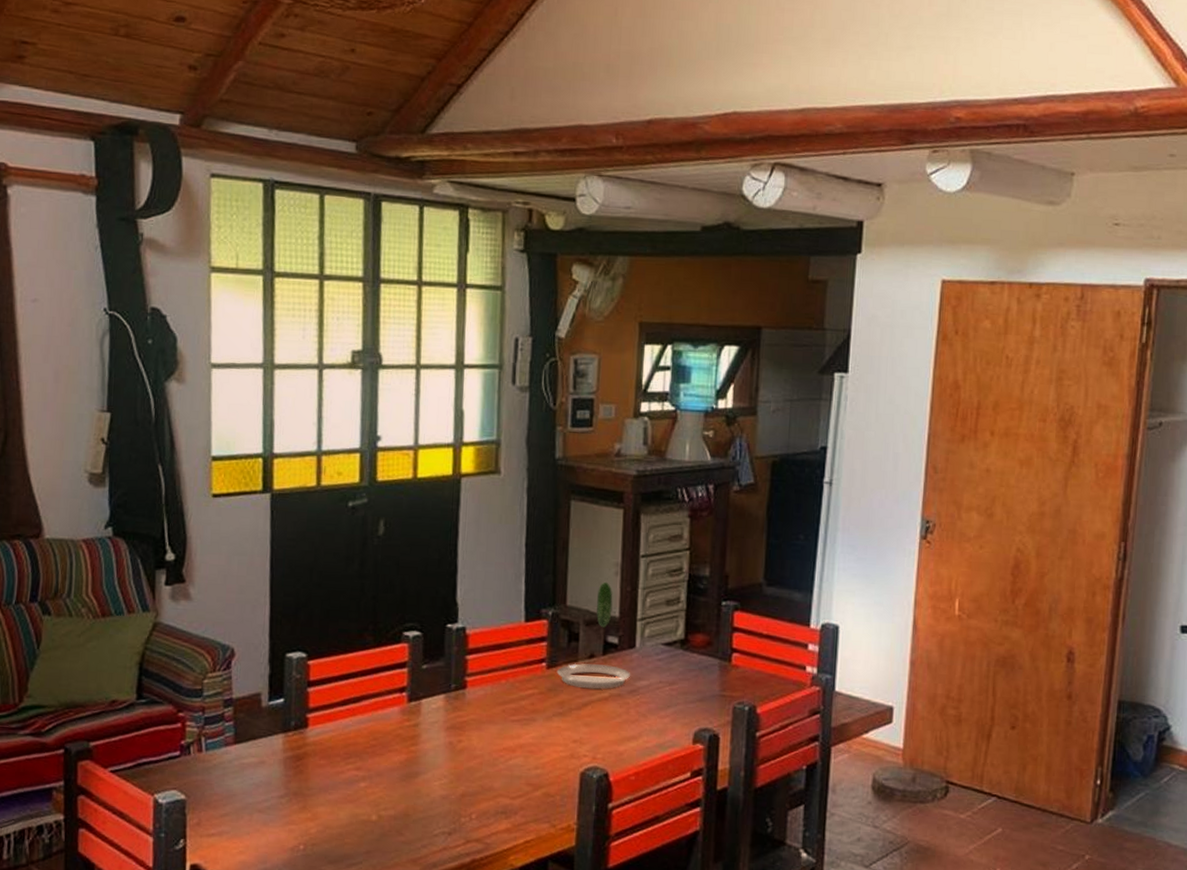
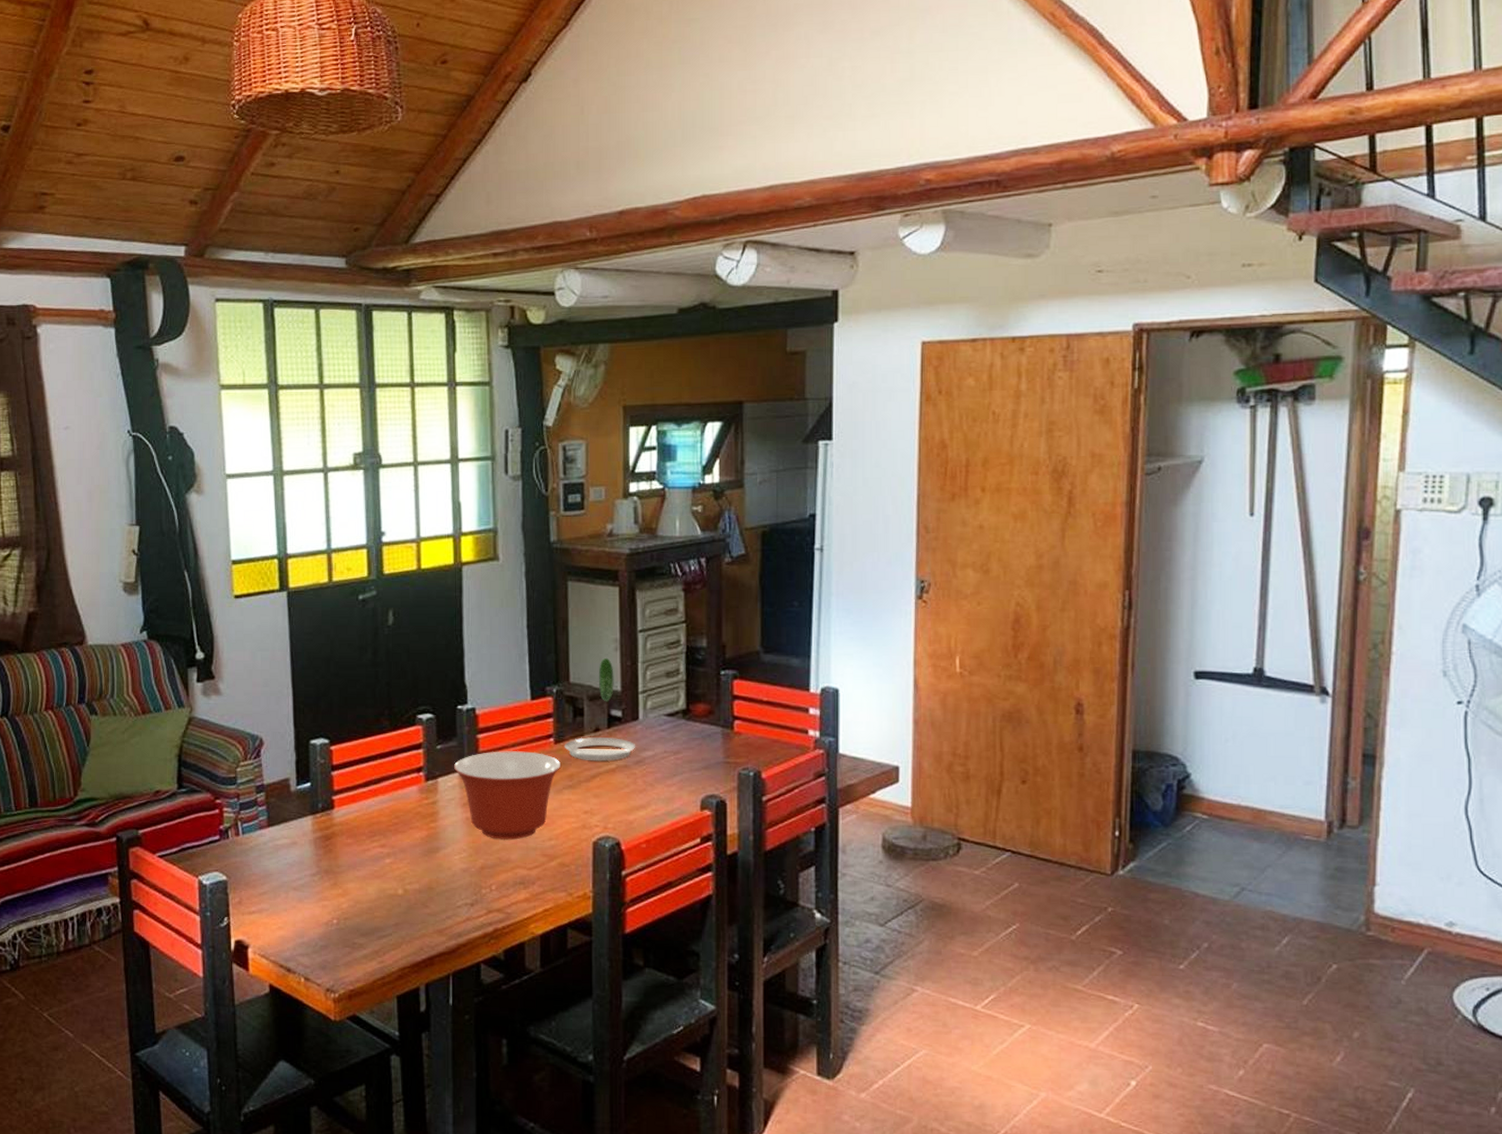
mixing bowl: none [438,673,553,767] -> present [453,751,562,840]

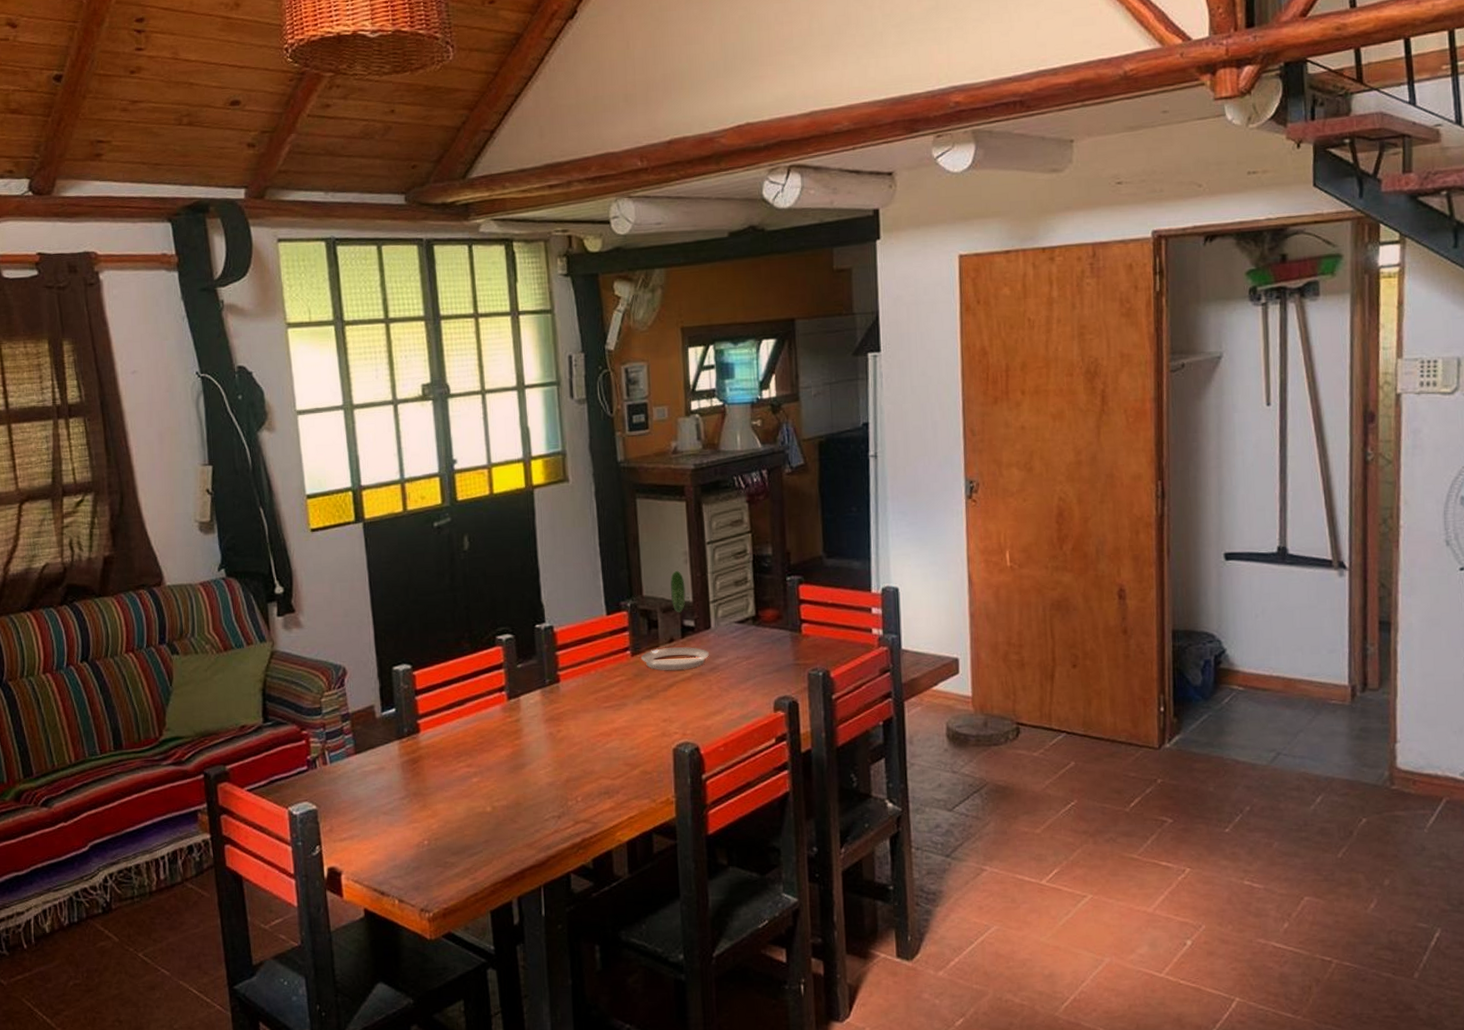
mixing bowl: present [453,751,562,840] -> none [534,665,639,752]

